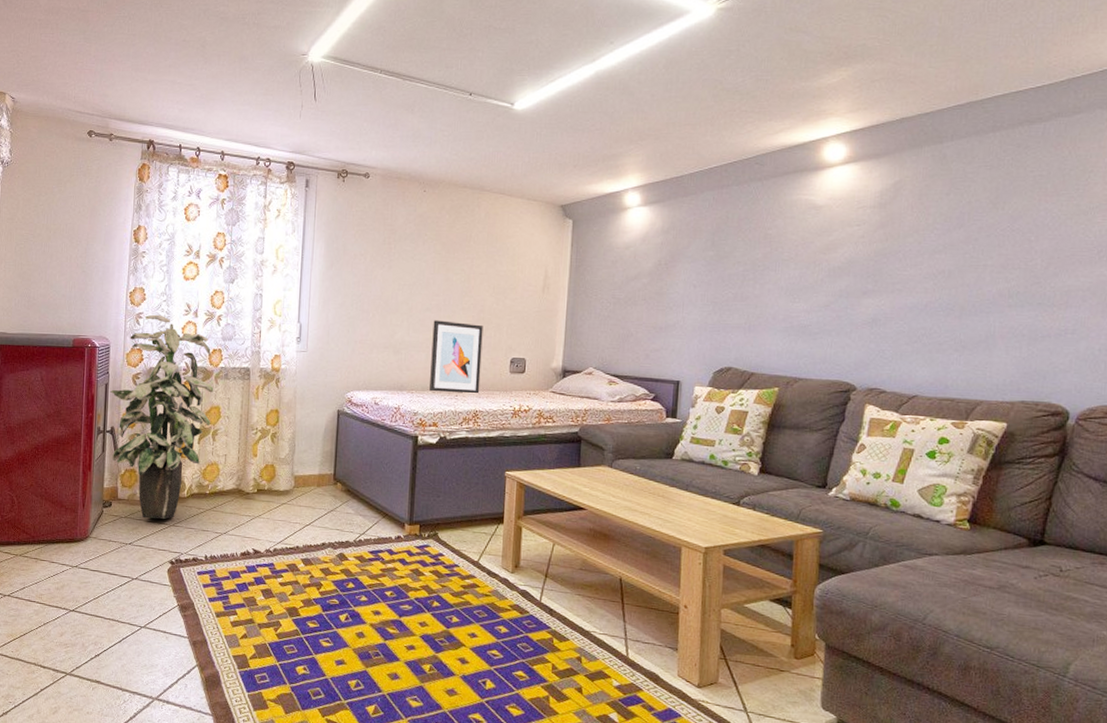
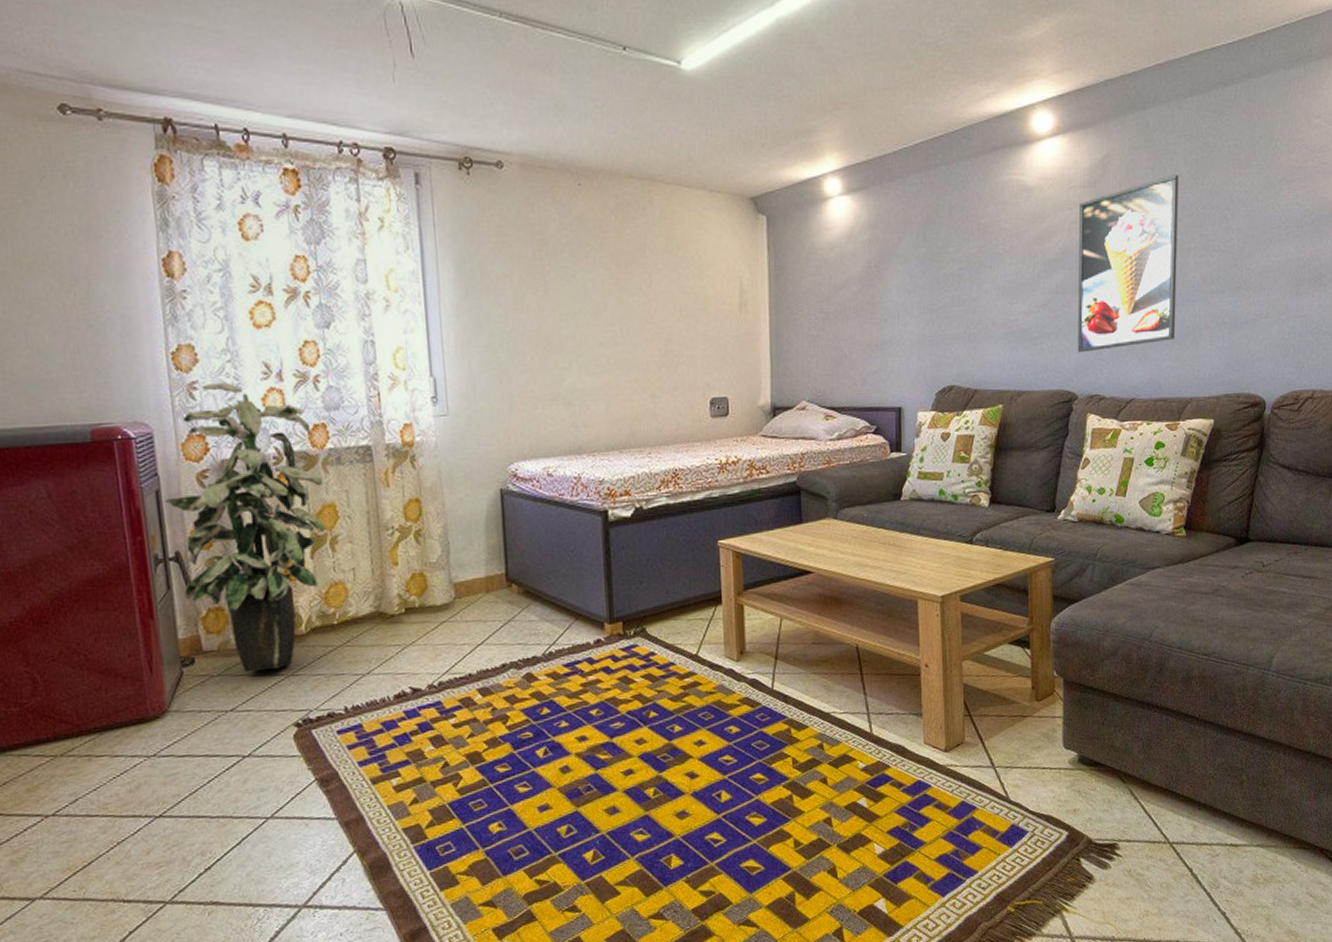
wall art: present [429,320,483,394] -> none [610,357,677,452]
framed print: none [858,200,976,350] -> present [1077,175,1179,353]

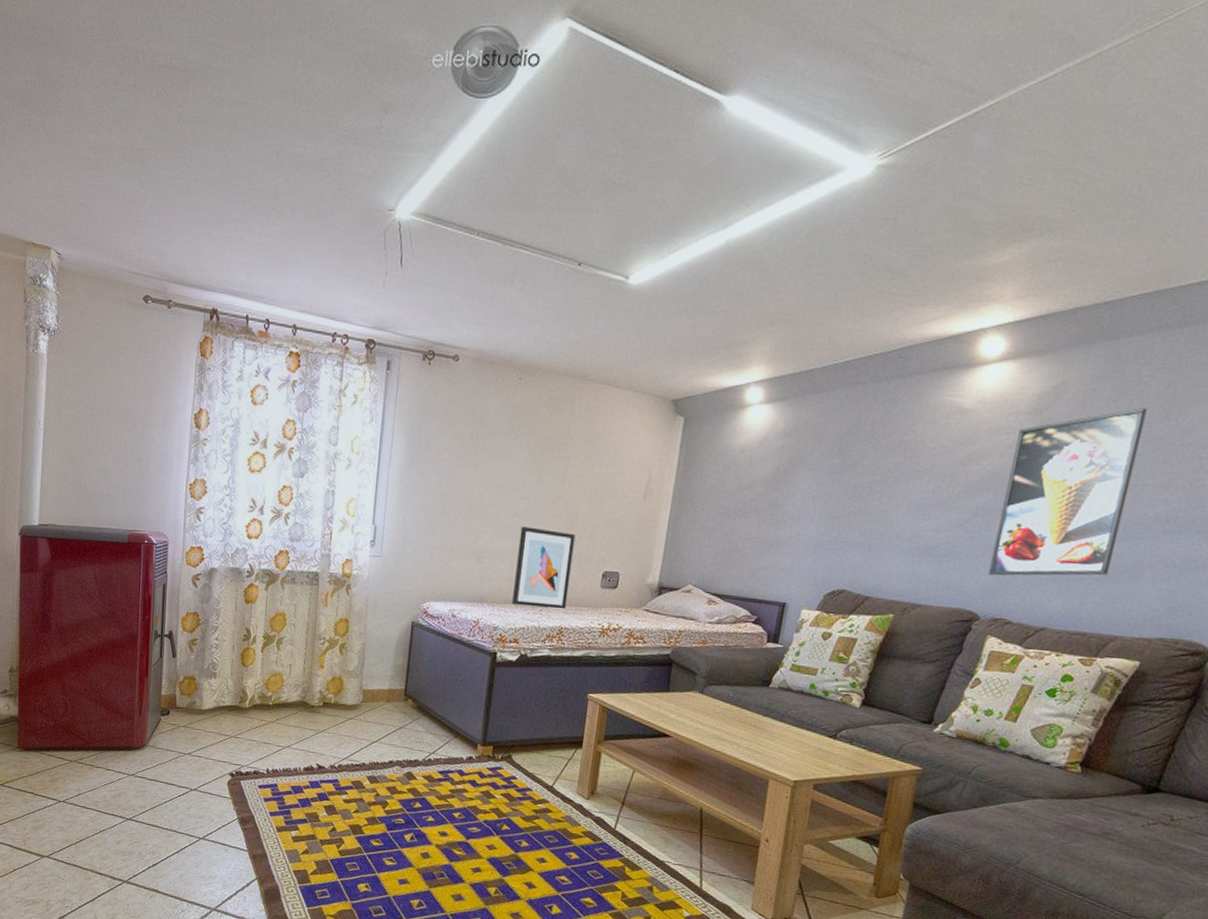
indoor plant: present [164,382,326,672] -> none [168,510,280,730]
wall art: none [610,357,677,452] -> present [512,526,576,610]

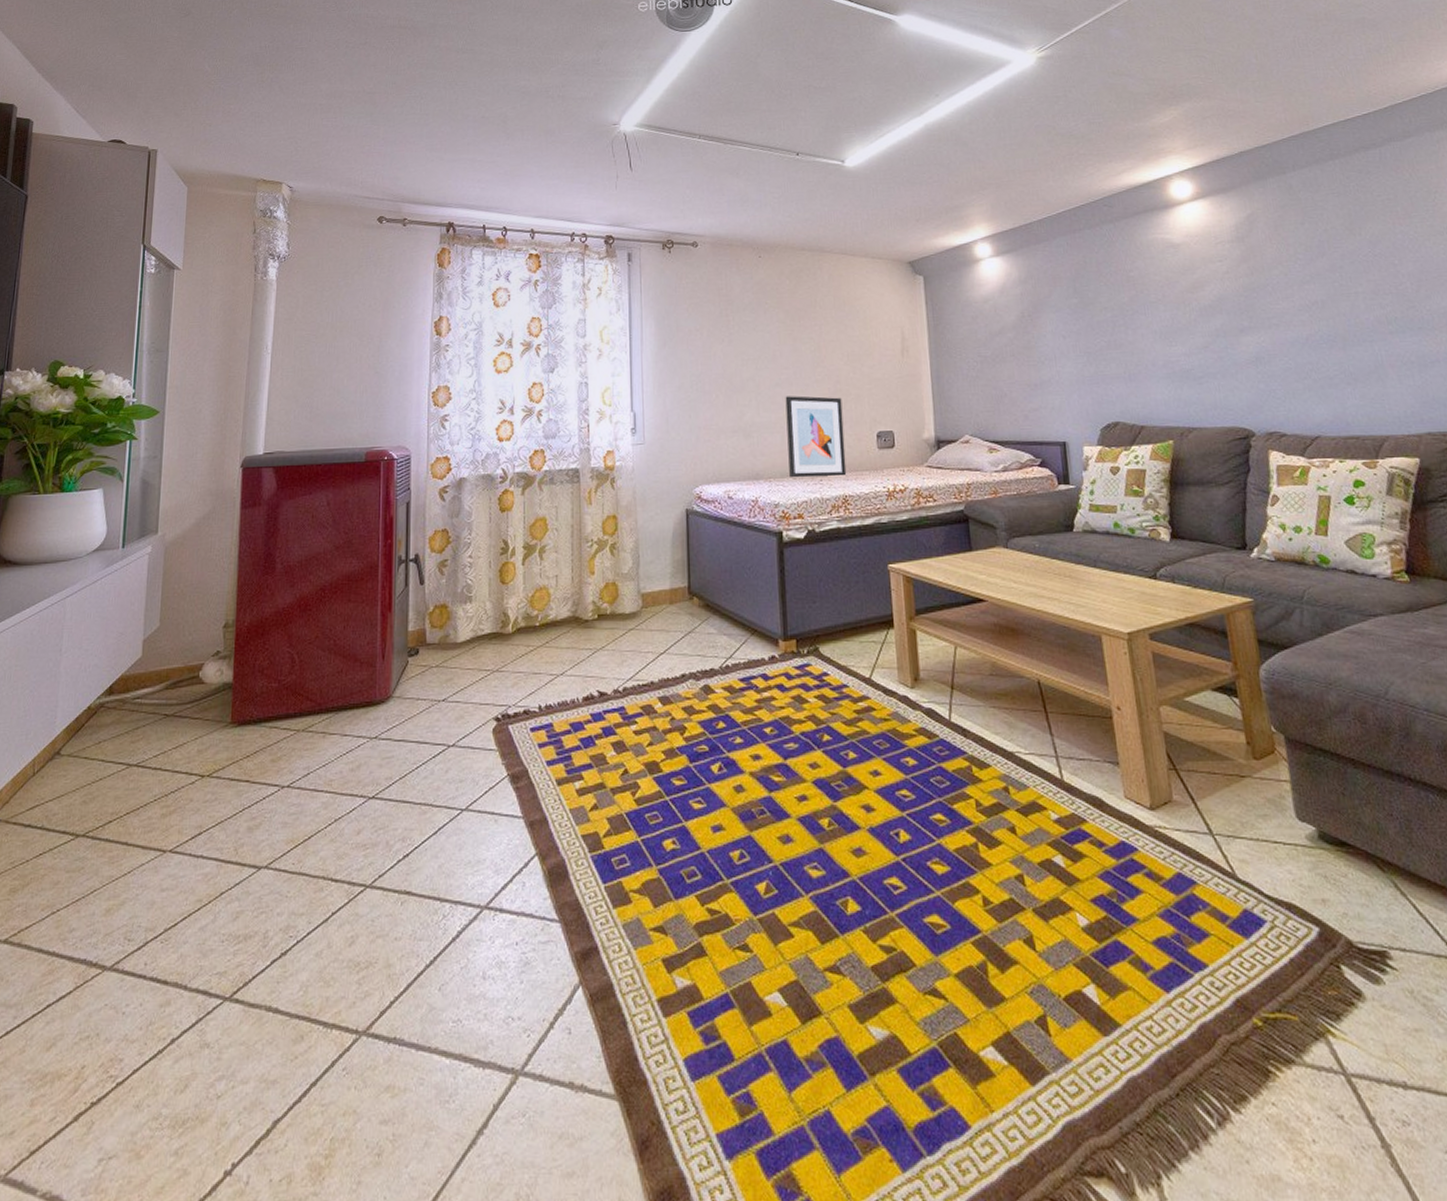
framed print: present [988,408,1147,576] -> none [1230,227,1357,391]

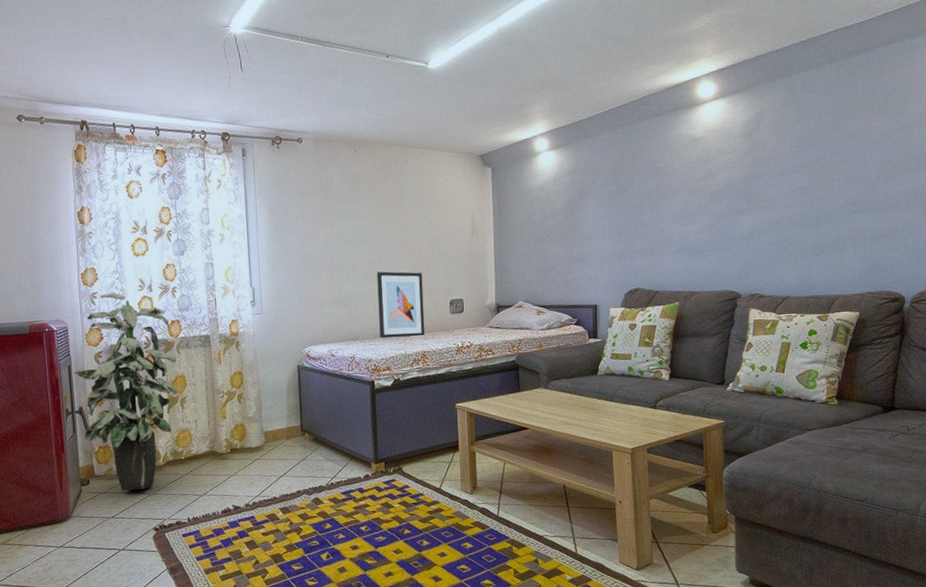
indoor plant: none [412,415,538,666] -> present [74,292,178,491]

